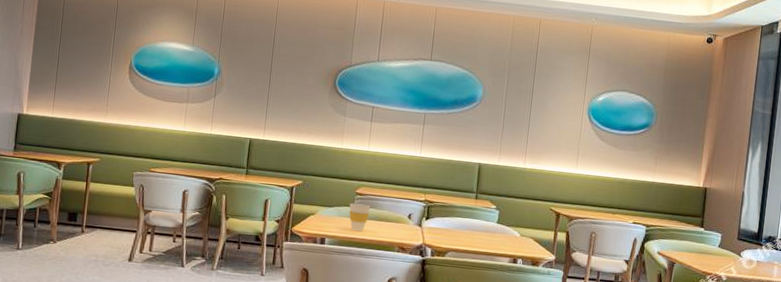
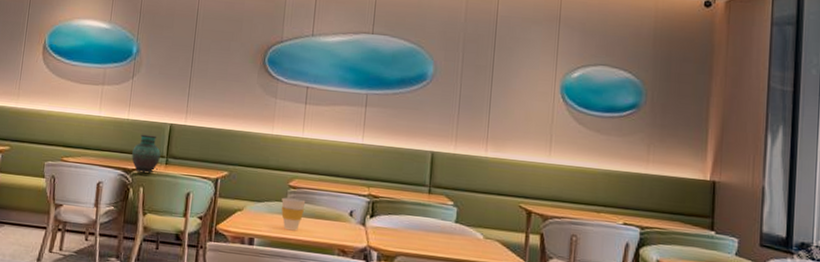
vase: none [215,147,241,182] -> present [132,134,161,173]

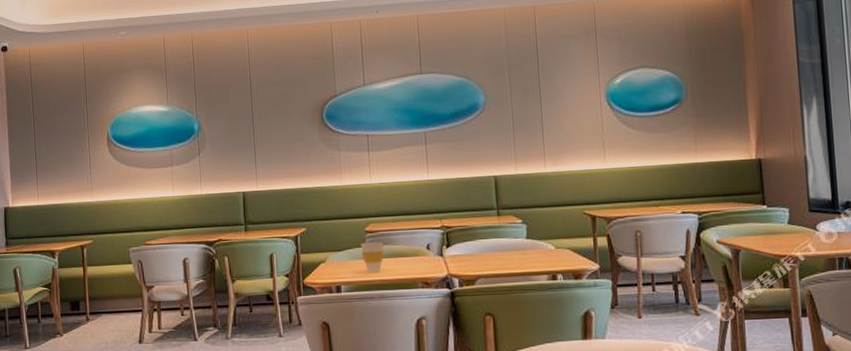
vase: present [132,134,161,173] -> none [211,206,239,243]

